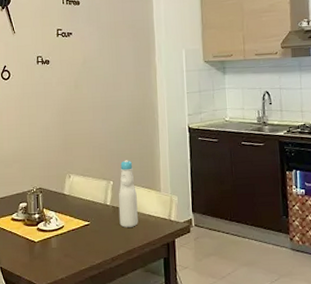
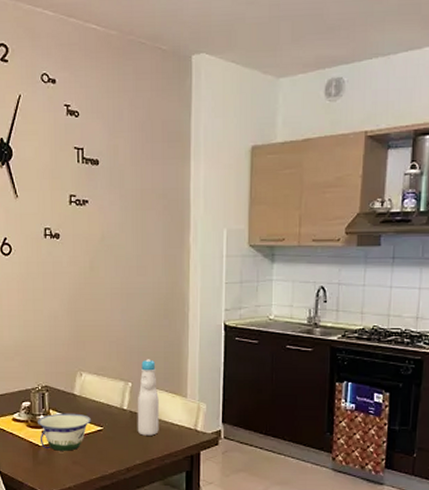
bowl: none [33,210,80,246] -> present [38,413,92,451]

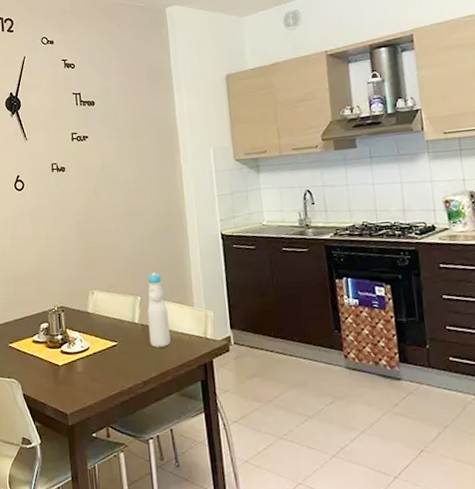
bowl: present [38,413,92,451] -> none [56,330,107,369]

